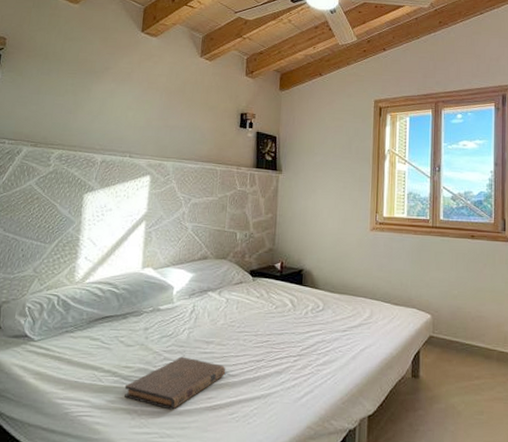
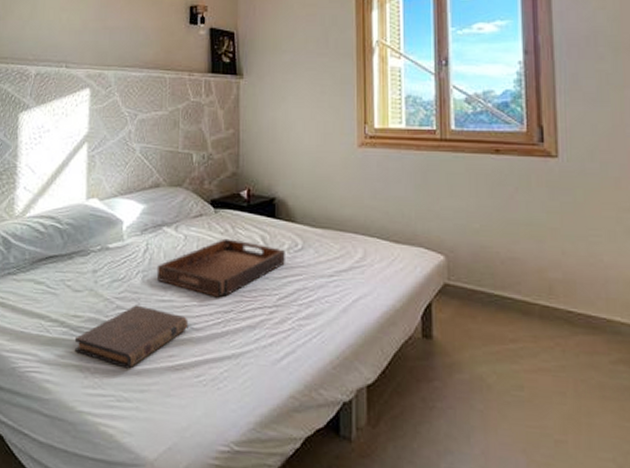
serving tray: none [200,301,309,350] -> present [156,238,285,298]

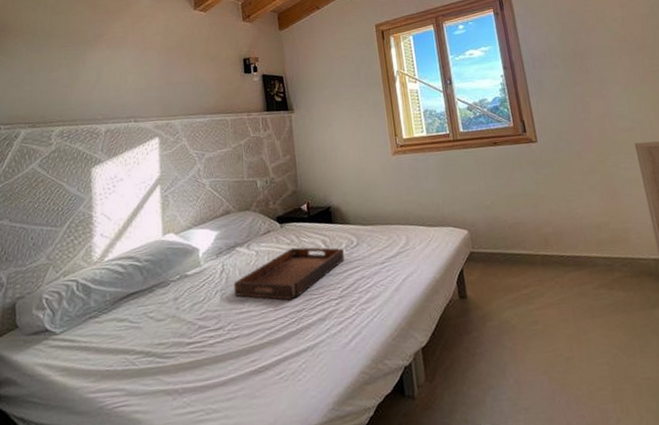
book: present [74,305,189,369] -> none [160,321,267,383]

